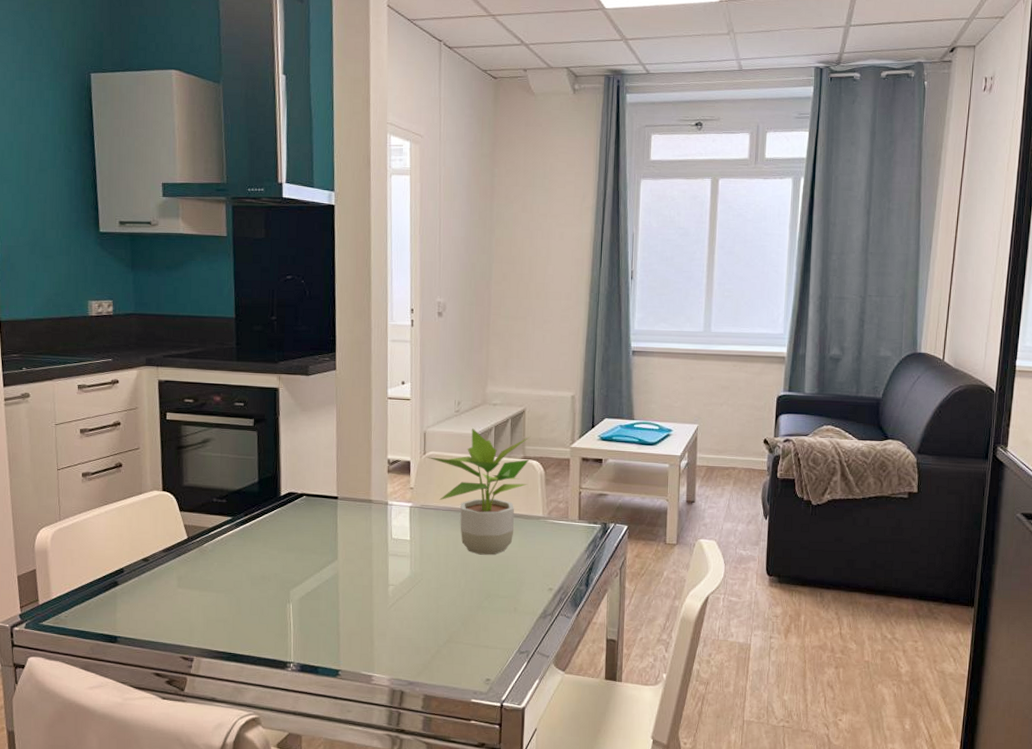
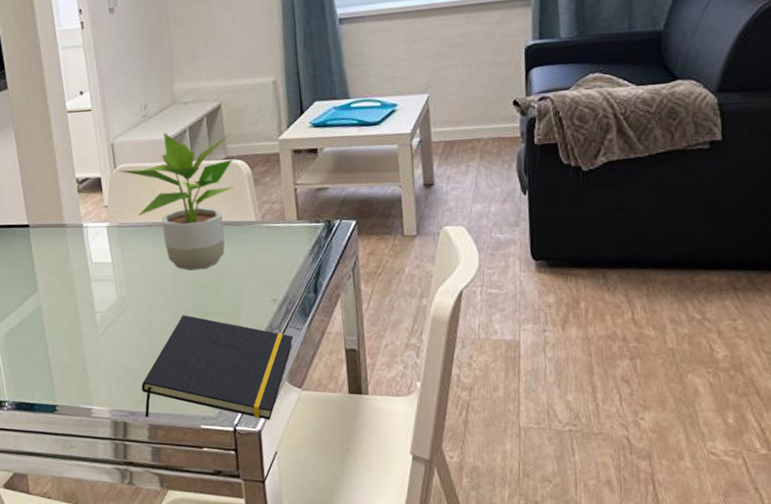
notepad: none [421,595,563,698] -> present [141,315,294,420]

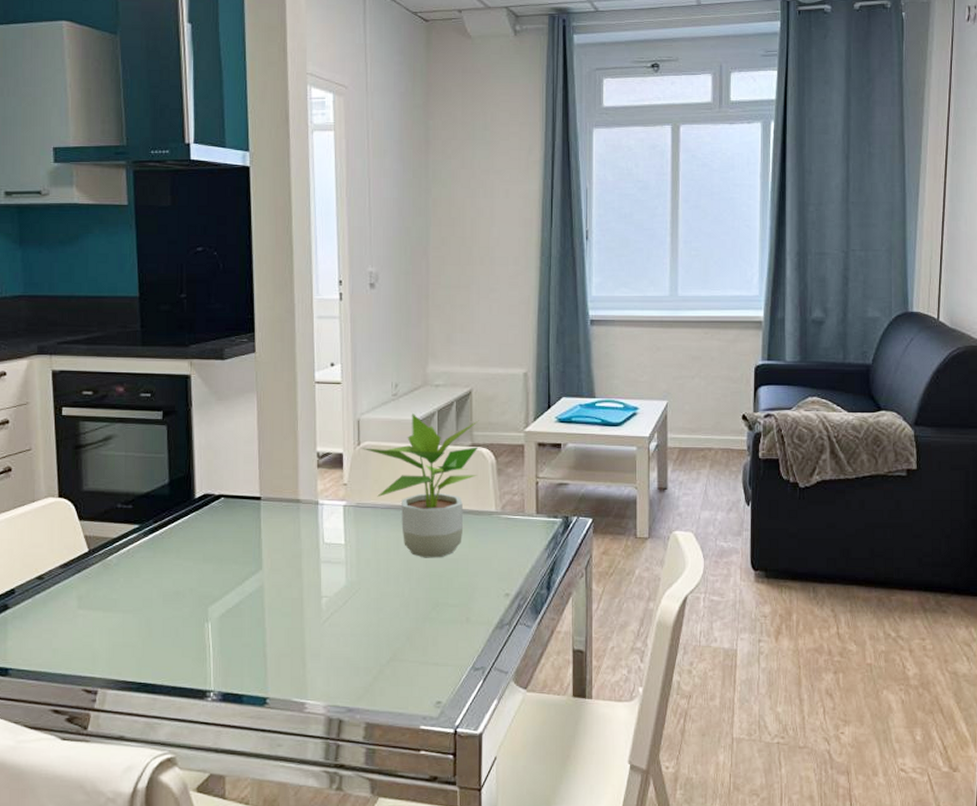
notepad: present [141,315,294,420] -> none [362,605,523,722]

